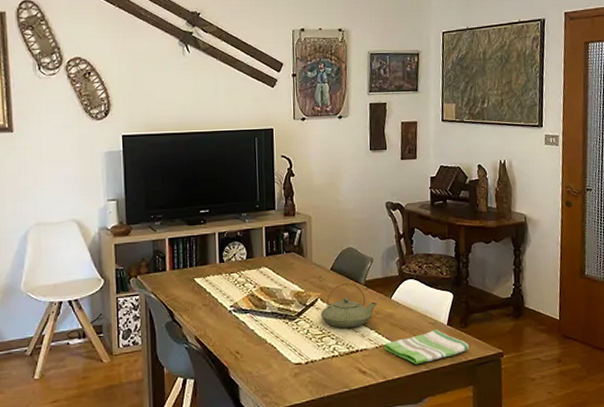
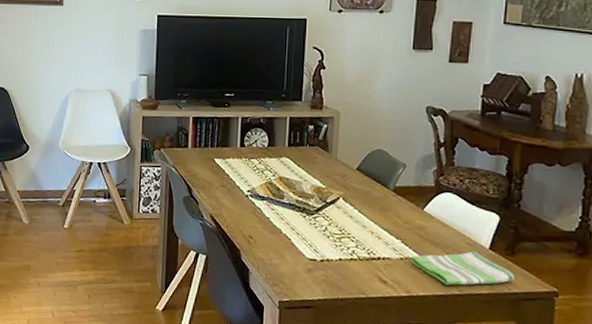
teapot: present [320,283,377,328] -> none [341,185,407,234]

